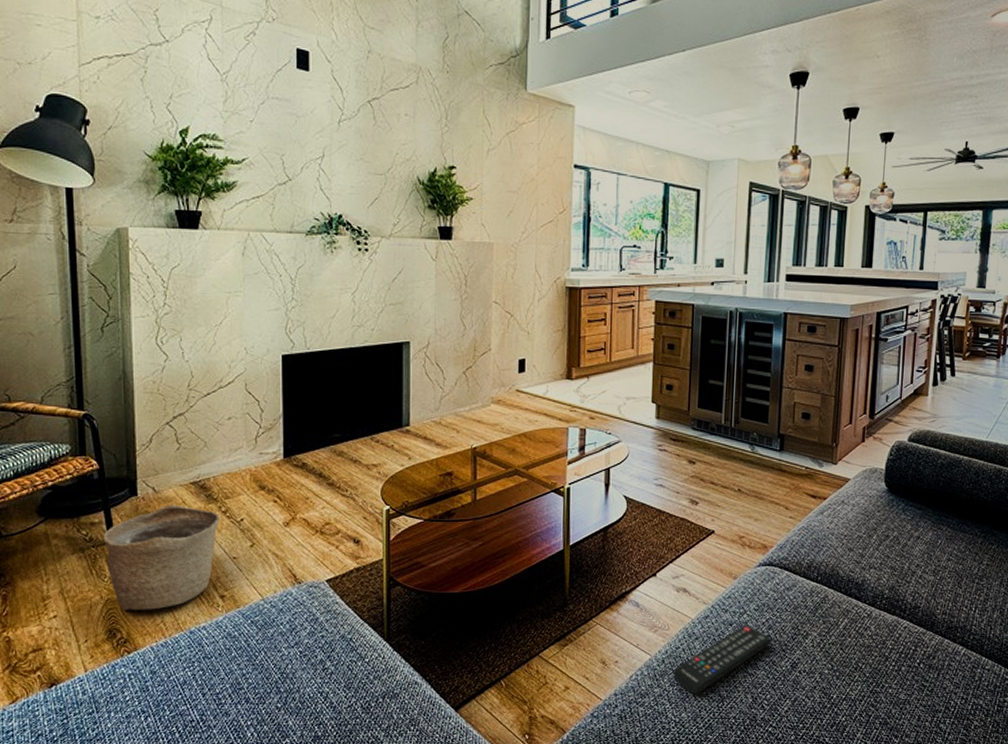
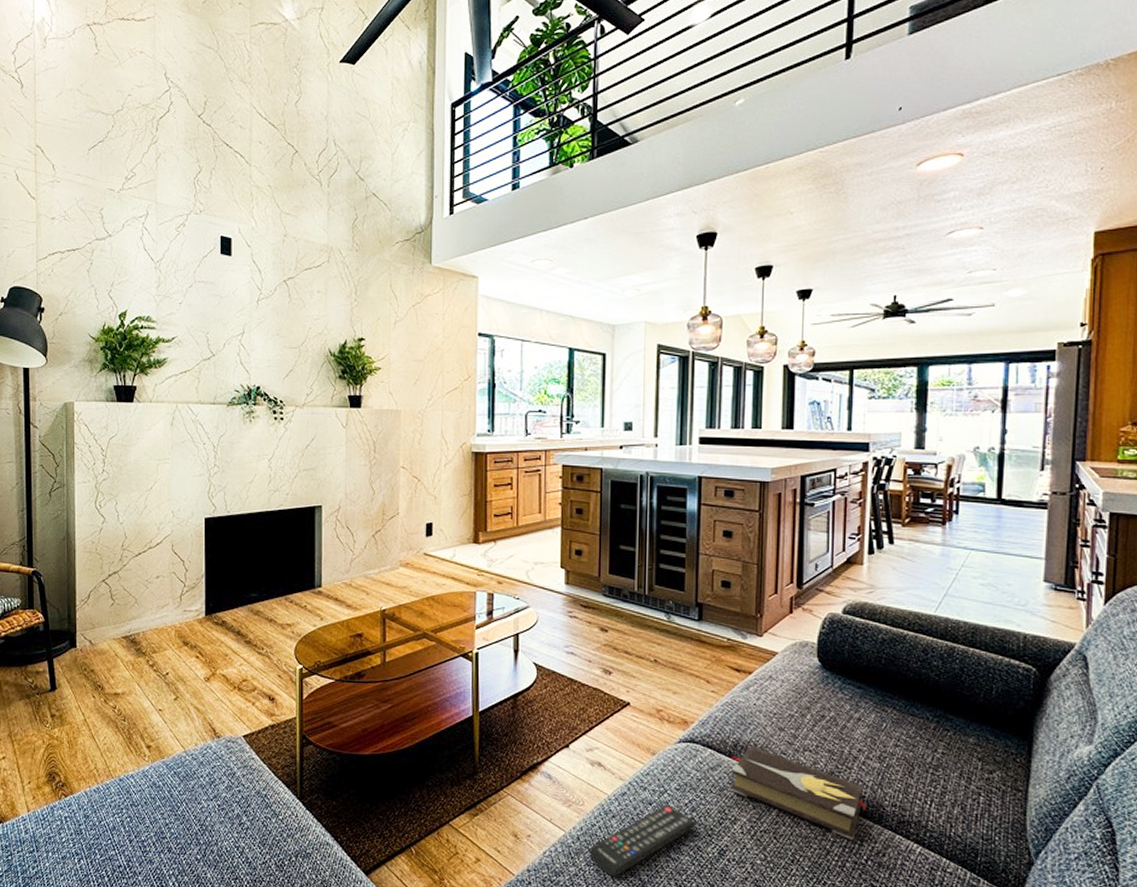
basket: present [103,504,220,611] -> none [46,657,148,756]
hardback book: none [804,566,921,646] -> present [730,746,867,840]

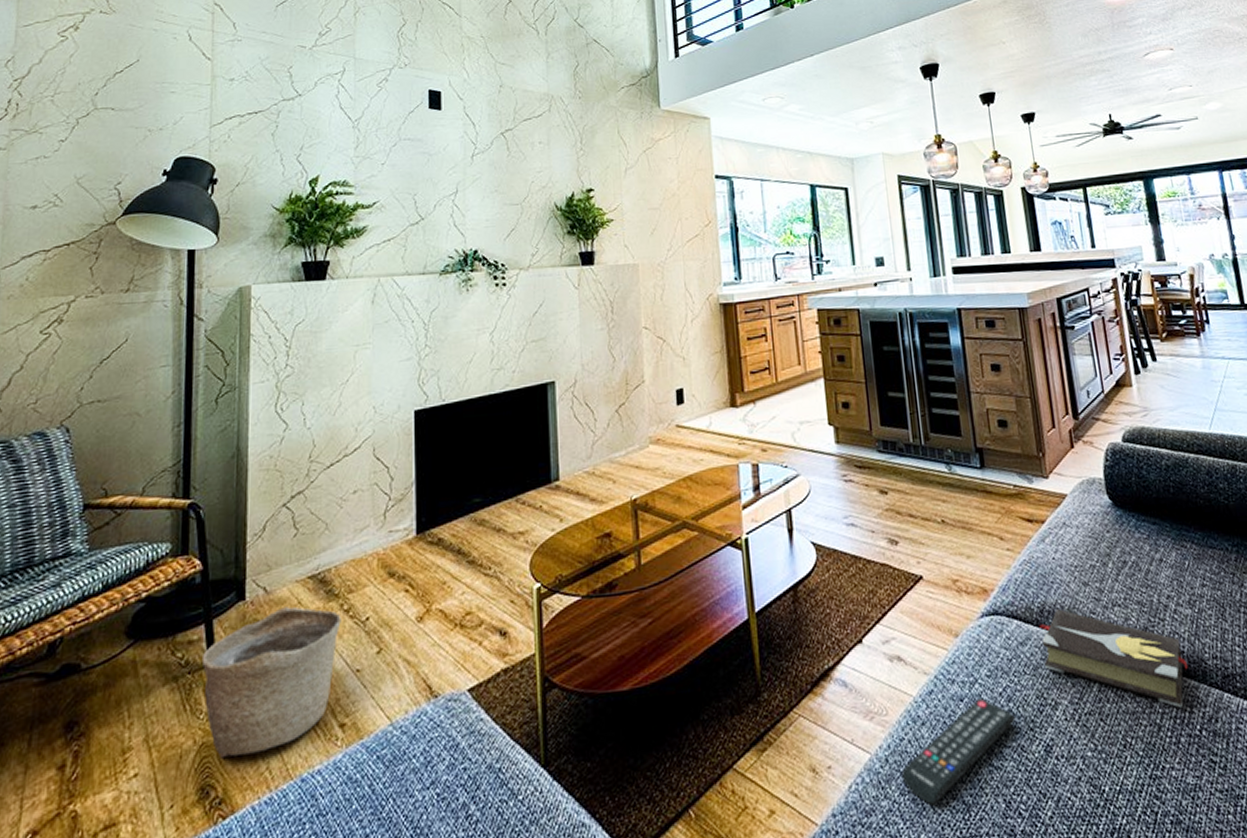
basket: none [46,657,148,756] -> present [201,607,341,759]

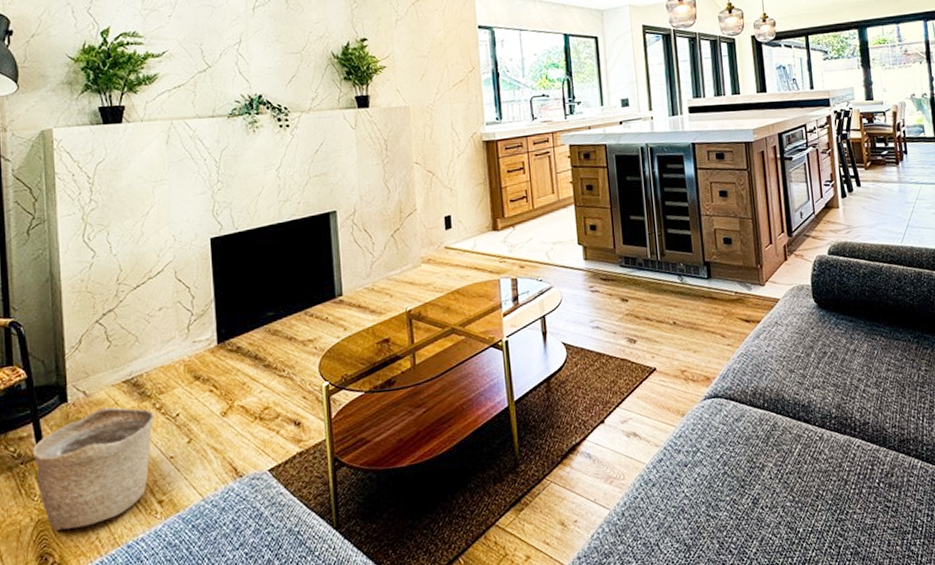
remote control: present [901,698,1017,806] -> none [634,463,730,548]
hardback book: present [1038,609,1189,708] -> none [751,391,872,466]

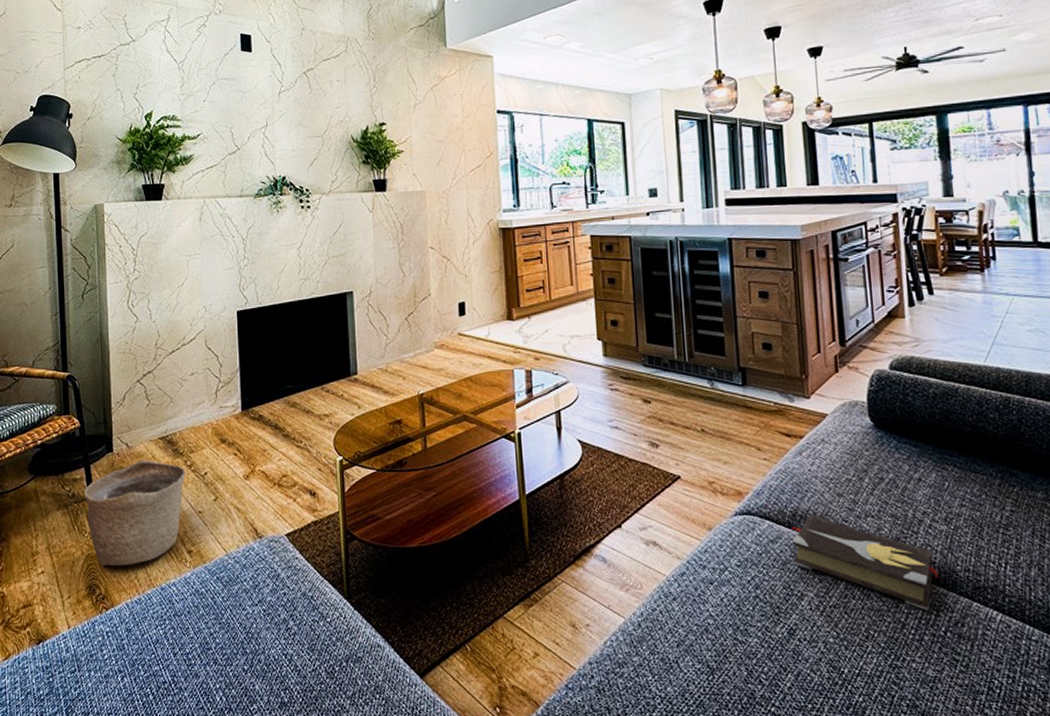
hardback book: none [751,391,872,466] -> present [790,515,939,610]

